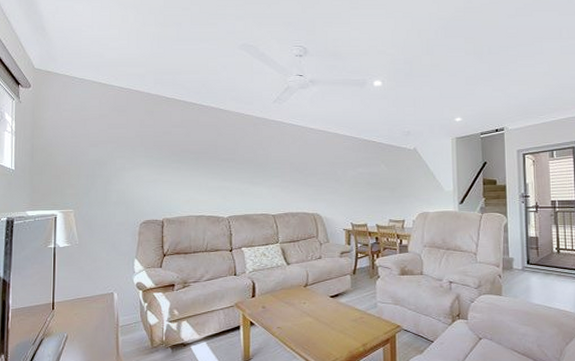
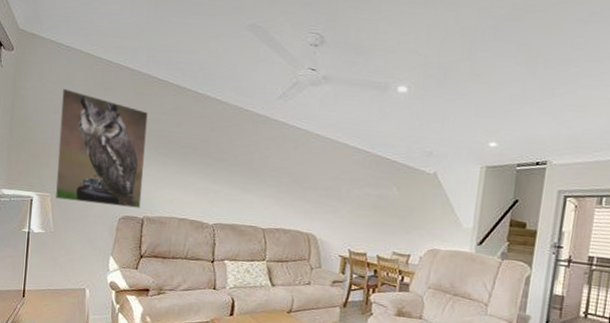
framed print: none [78,115,160,213] -> present [54,88,148,208]

